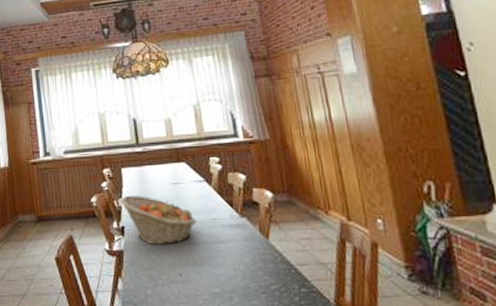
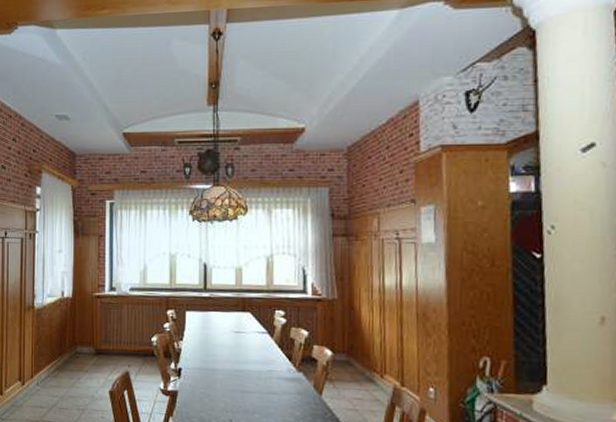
fruit basket: present [120,195,196,245] -> none [180,338,253,391]

